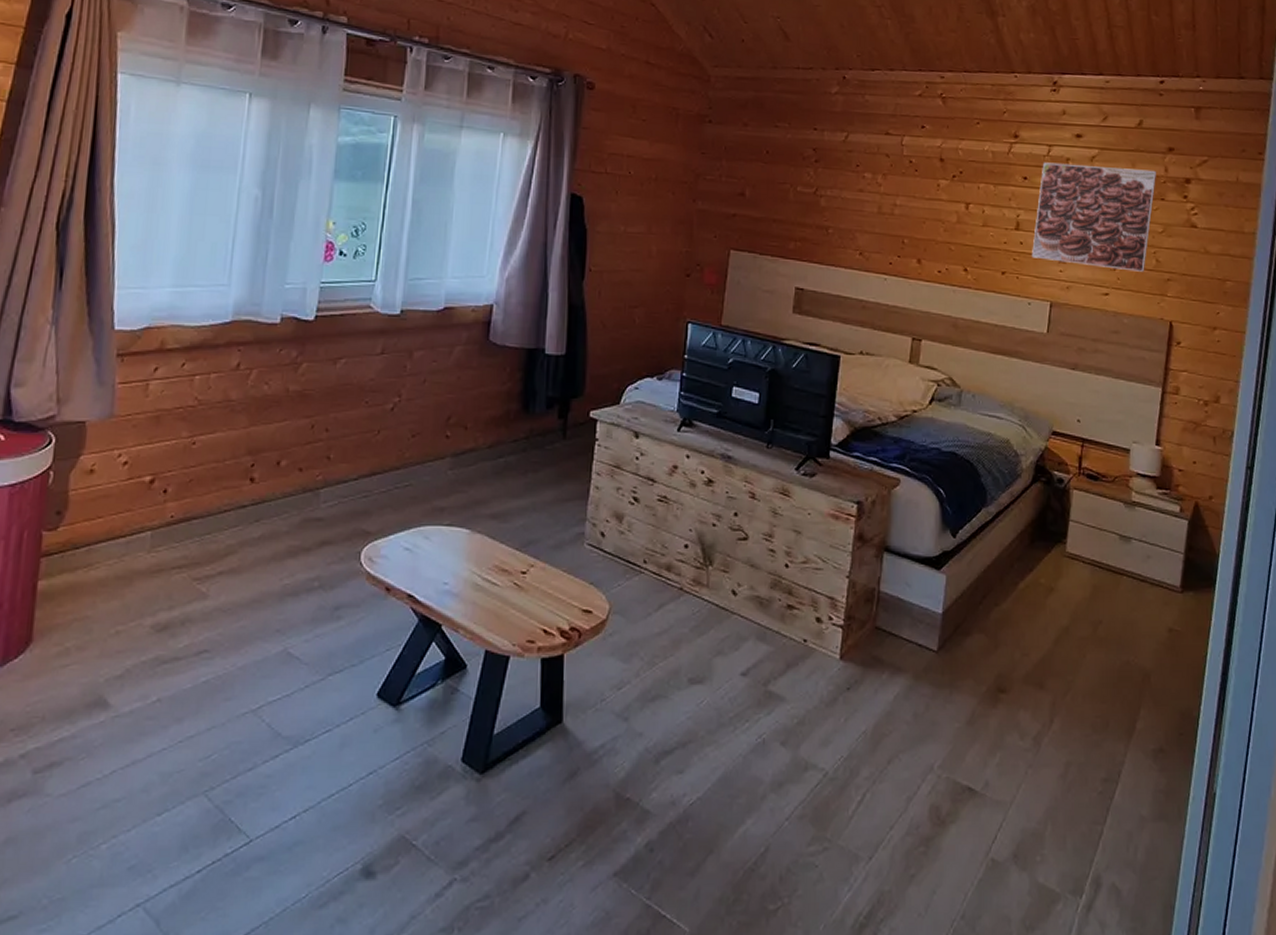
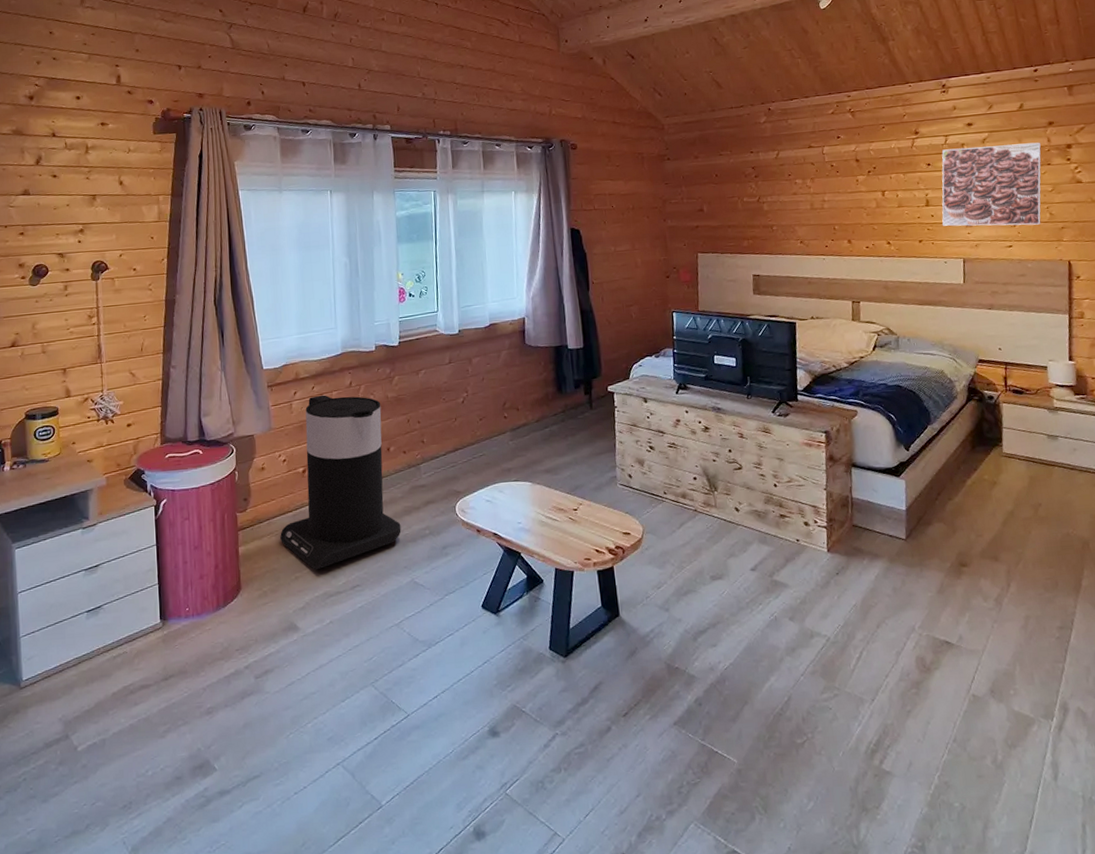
trash can: none [102,376,280,624] -> present [280,395,402,571]

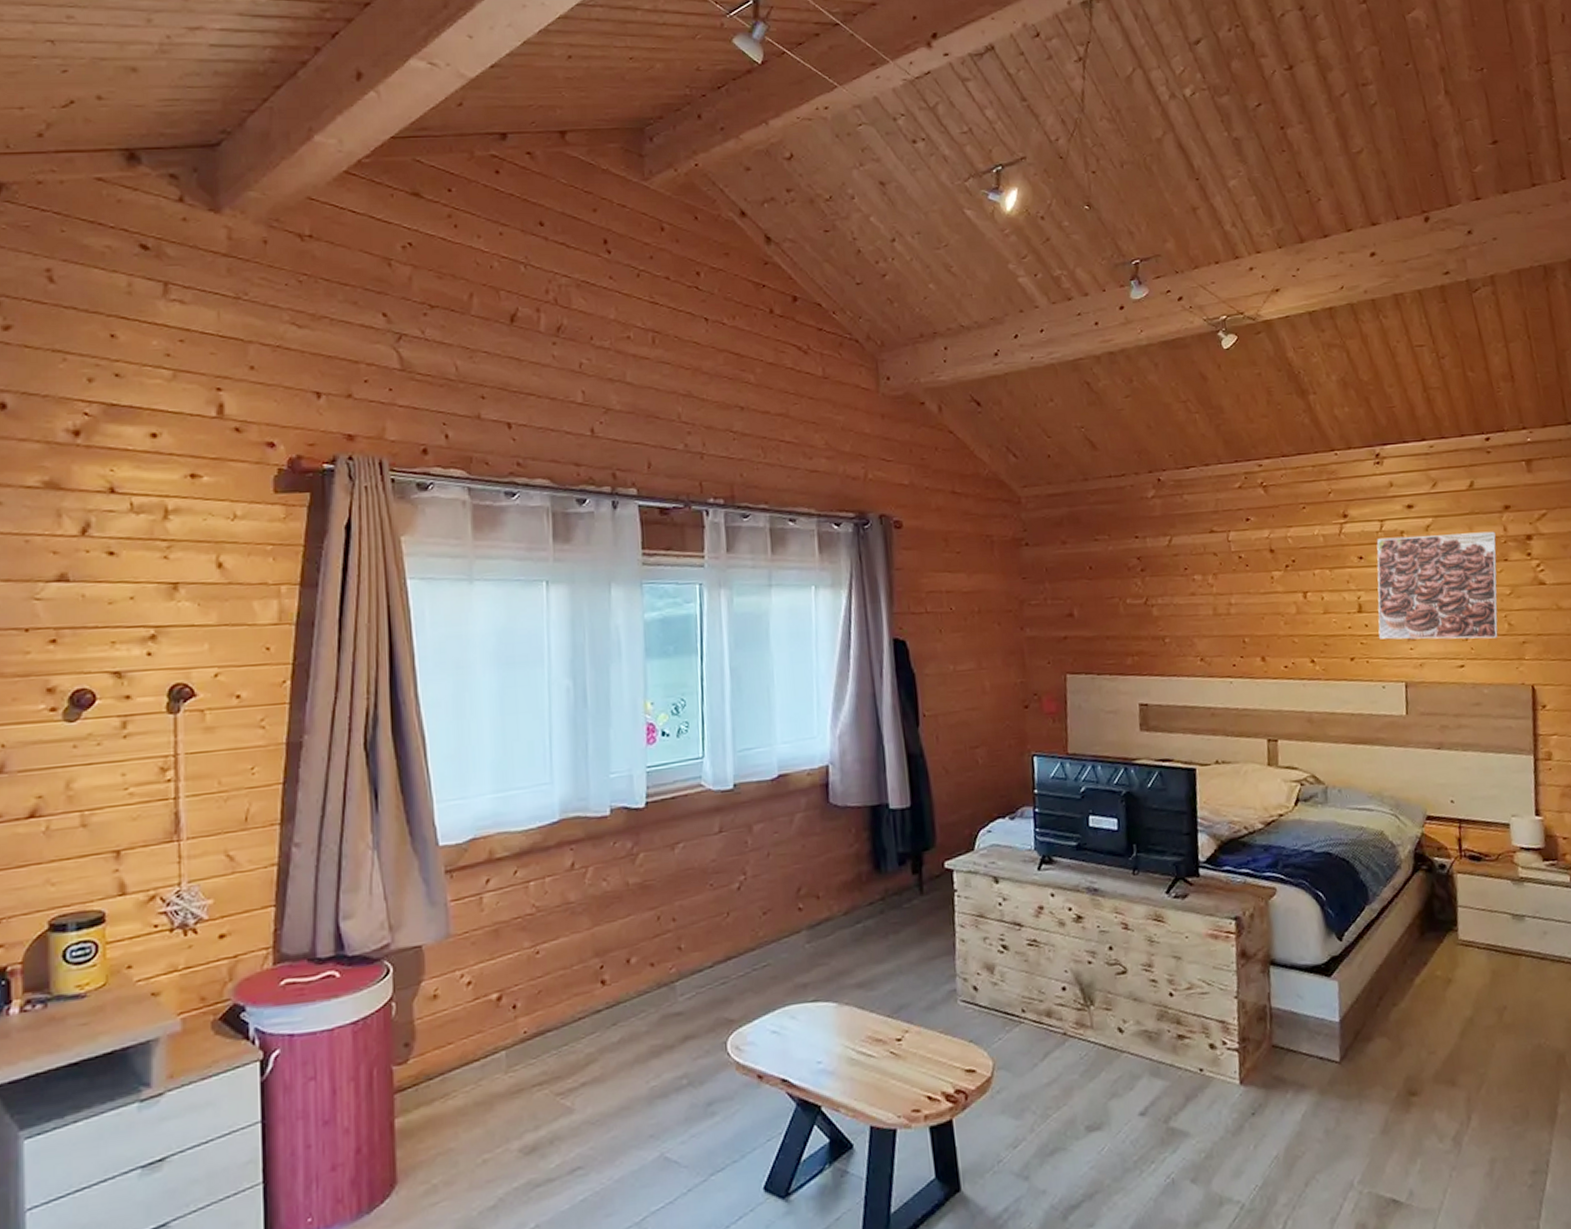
trash can: present [280,395,402,571] -> none [460,882,646,1149]

